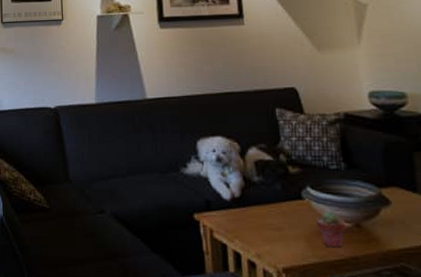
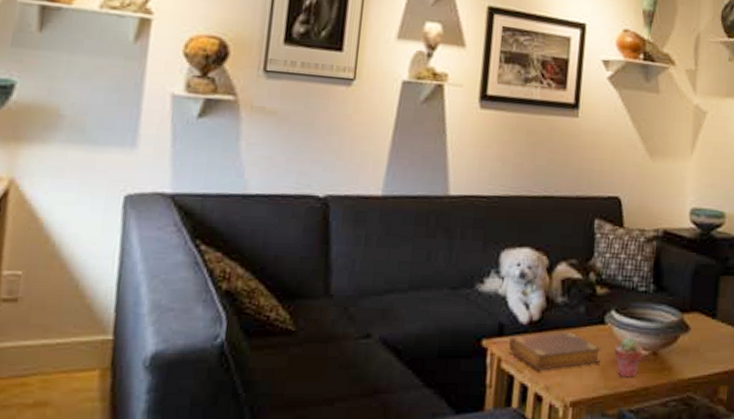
book: none [217,206,304,240] -> present [509,332,601,371]

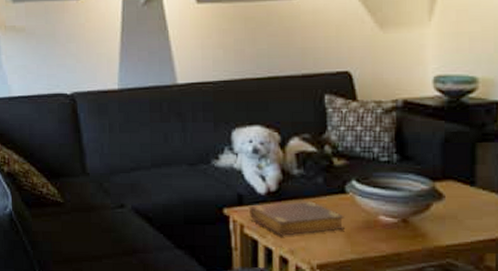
potted succulent: present [614,336,643,378] -> none [359,205,391,244]

